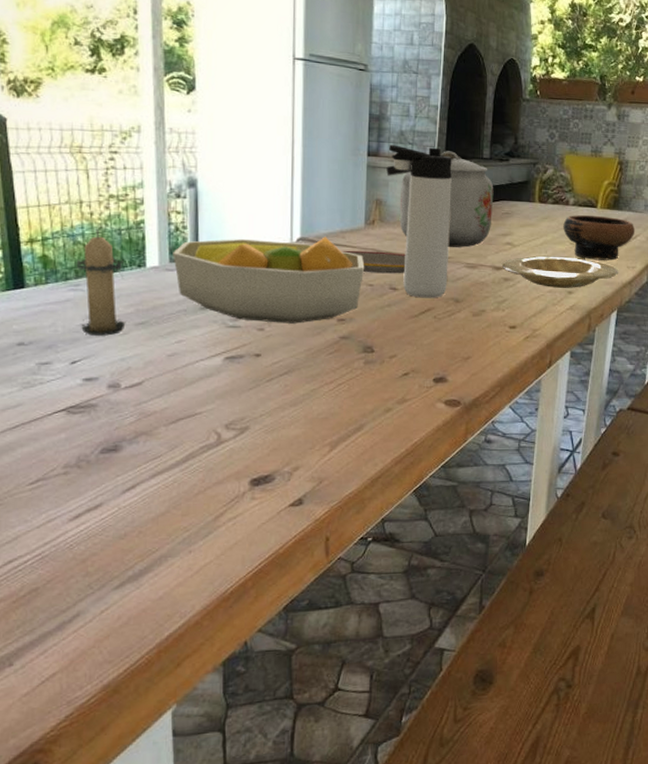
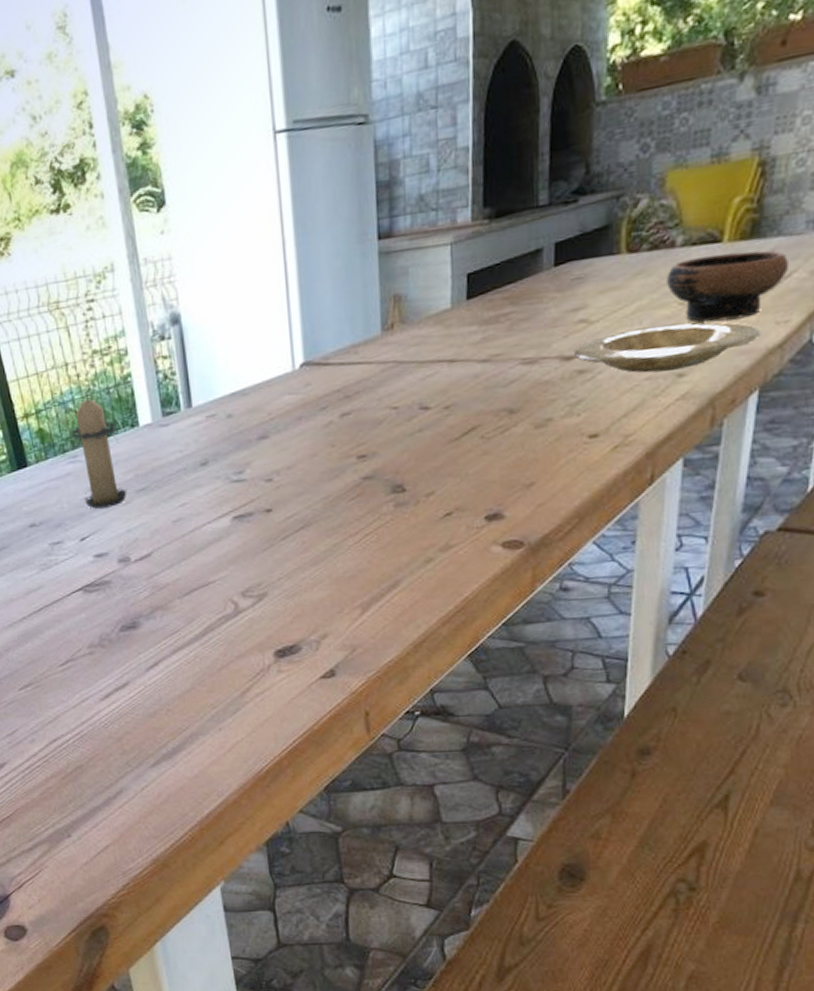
fruit bowl: present [173,237,365,324] -> none [164,356,386,472]
plate: present [341,250,406,274] -> none [355,360,439,393]
kettle: present [386,151,494,248] -> none [404,206,558,341]
thermos bottle: present [388,144,452,298] -> none [404,206,497,415]

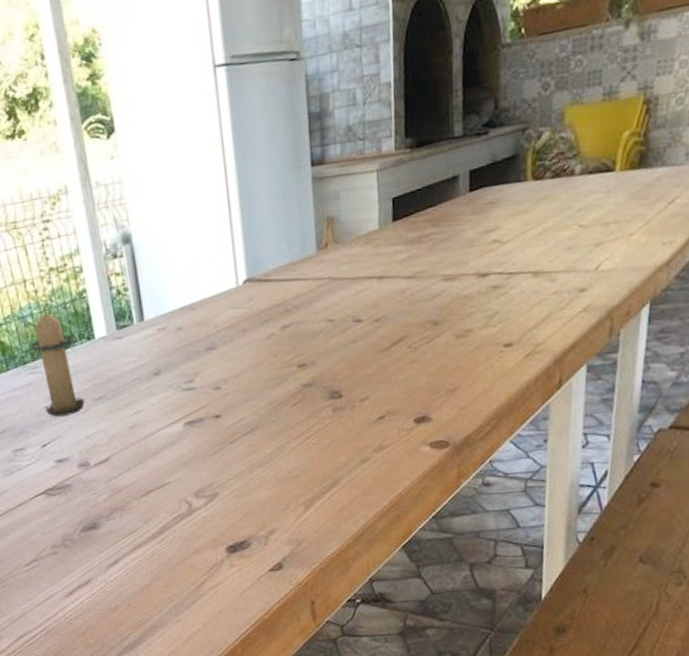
plate: present [573,322,762,373] -> none [488,243,651,288]
bowl: present [667,250,790,322] -> none [568,179,673,243]

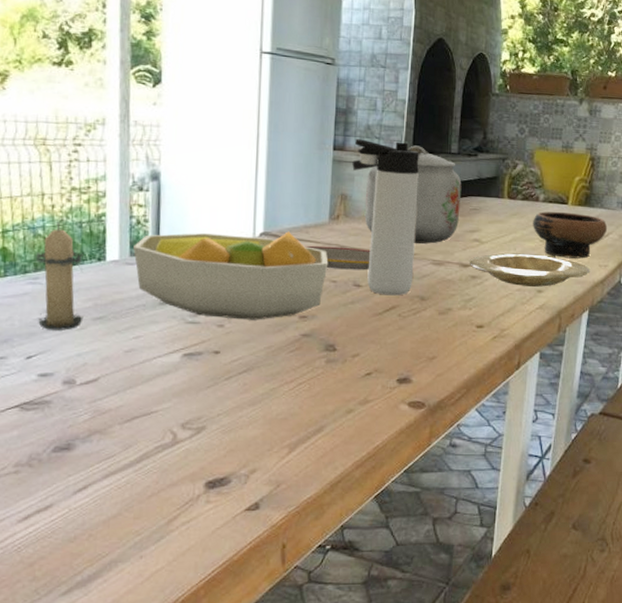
fruit bowl: none [118,273,322,381] -> present [133,231,328,320]
plate: none [293,277,370,307] -> present [305,245,371,270]
thermos bottle: none [334,136,422,327] -> present [354,138,419,296]
kettle: none [335,137,472,259] -> present [352,145,462,244]
plate: none [488,243,651,288] -> present [469,253,591,287]
bowl: none [568,179,673,243] -> present [533,211,608,259]

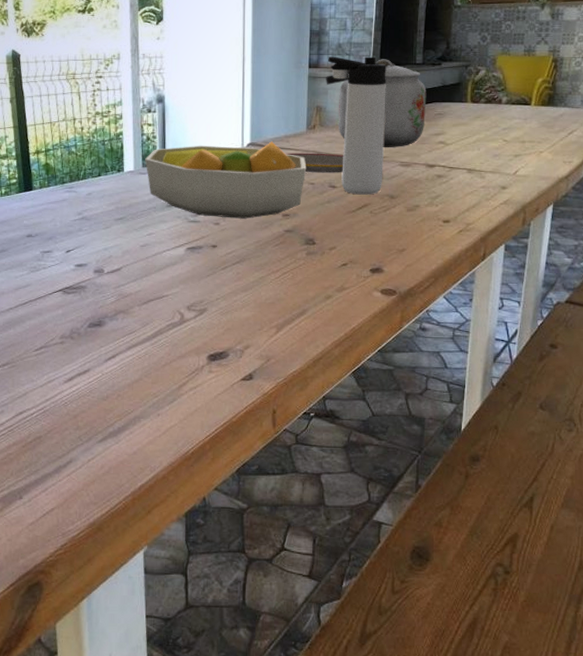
candle: present [34,222,84,331] -> none [69,141,108,229]
plate: present [469,253,591,287] -> none [434,153,555,184]
bowl: present [533,211,608,259] -> none [496,113,572,156]

